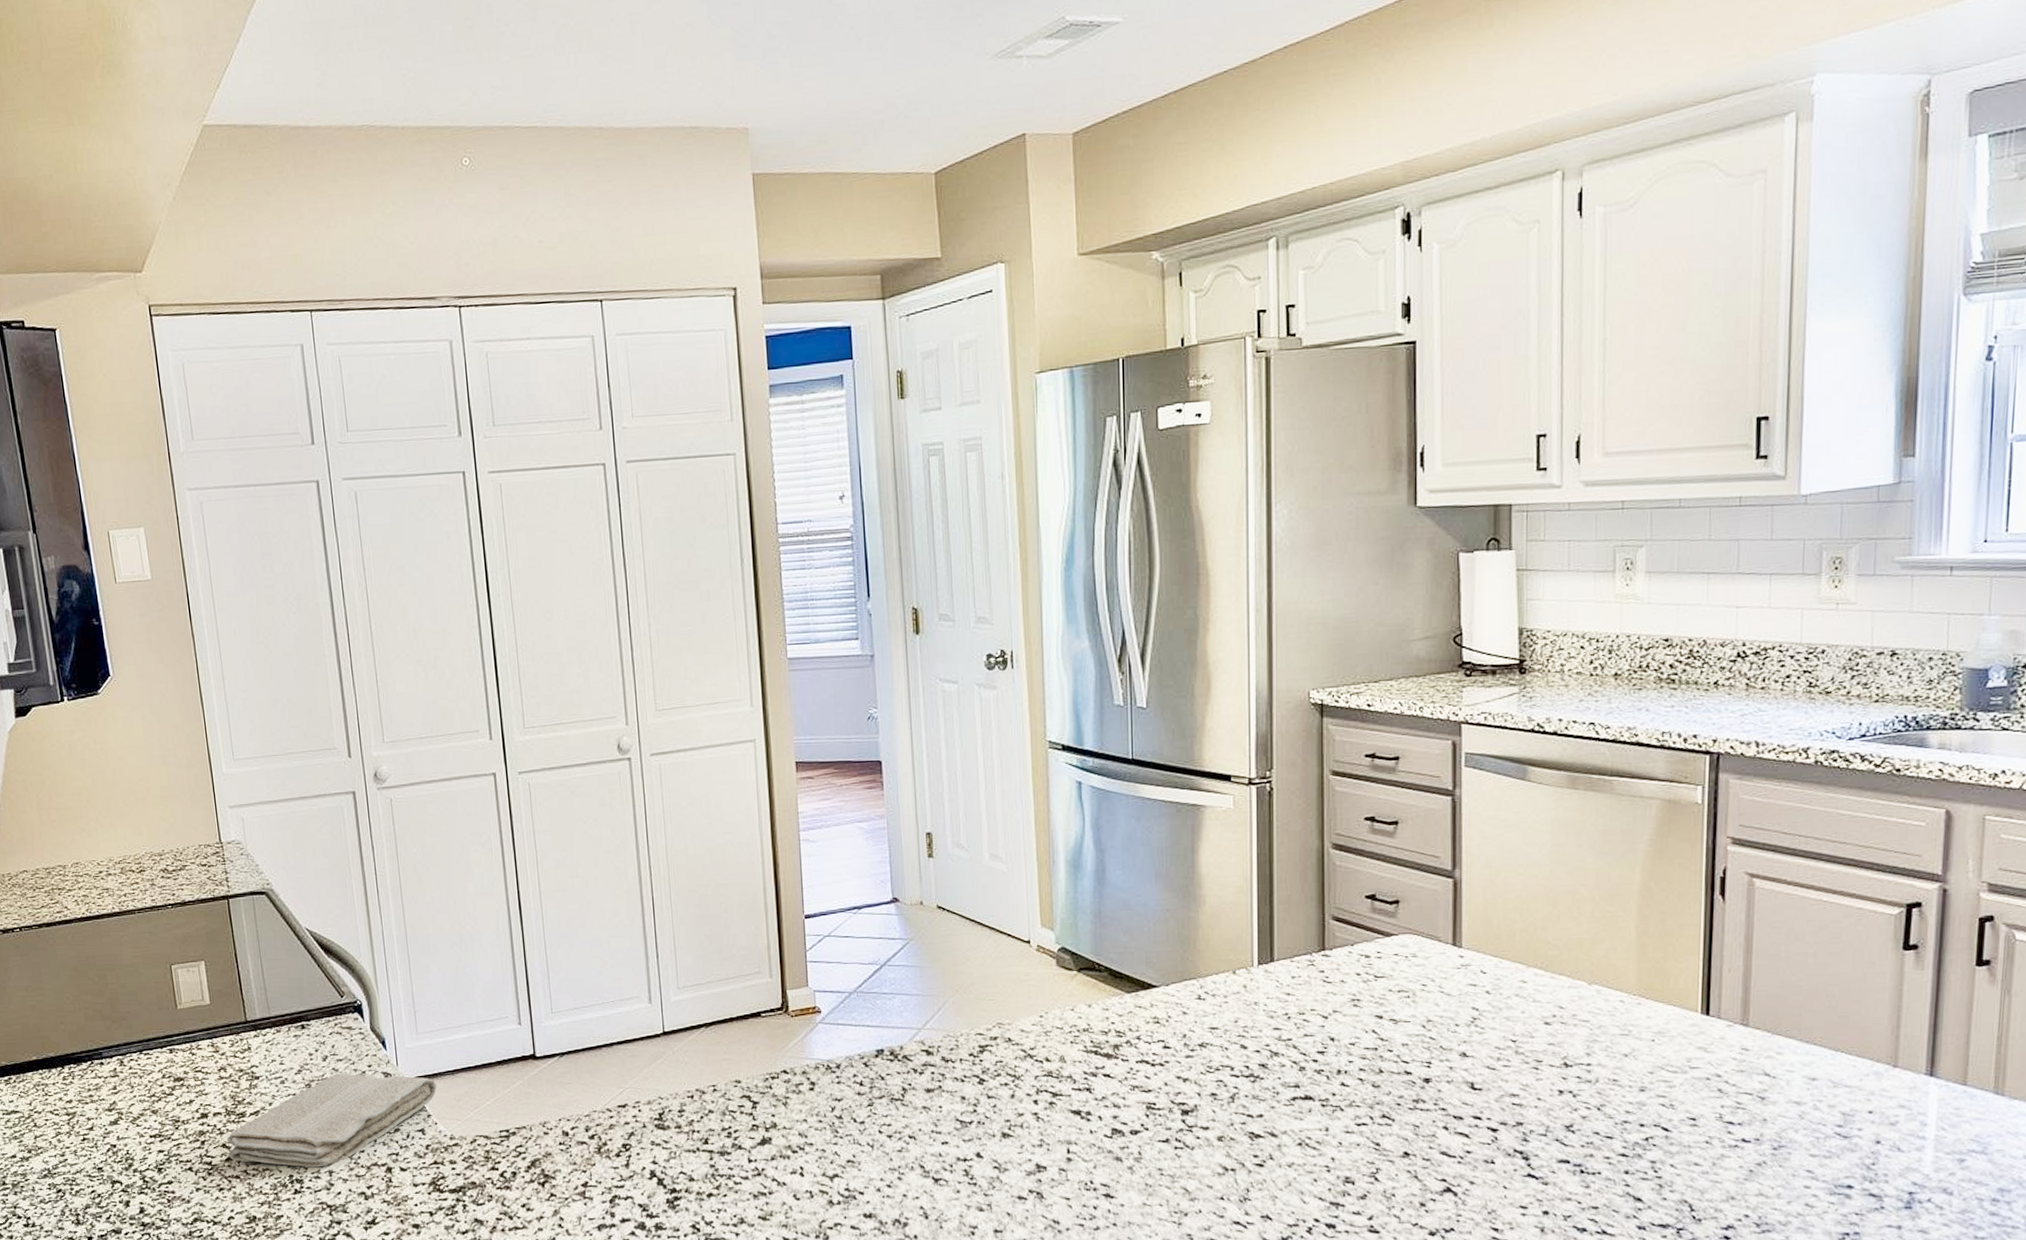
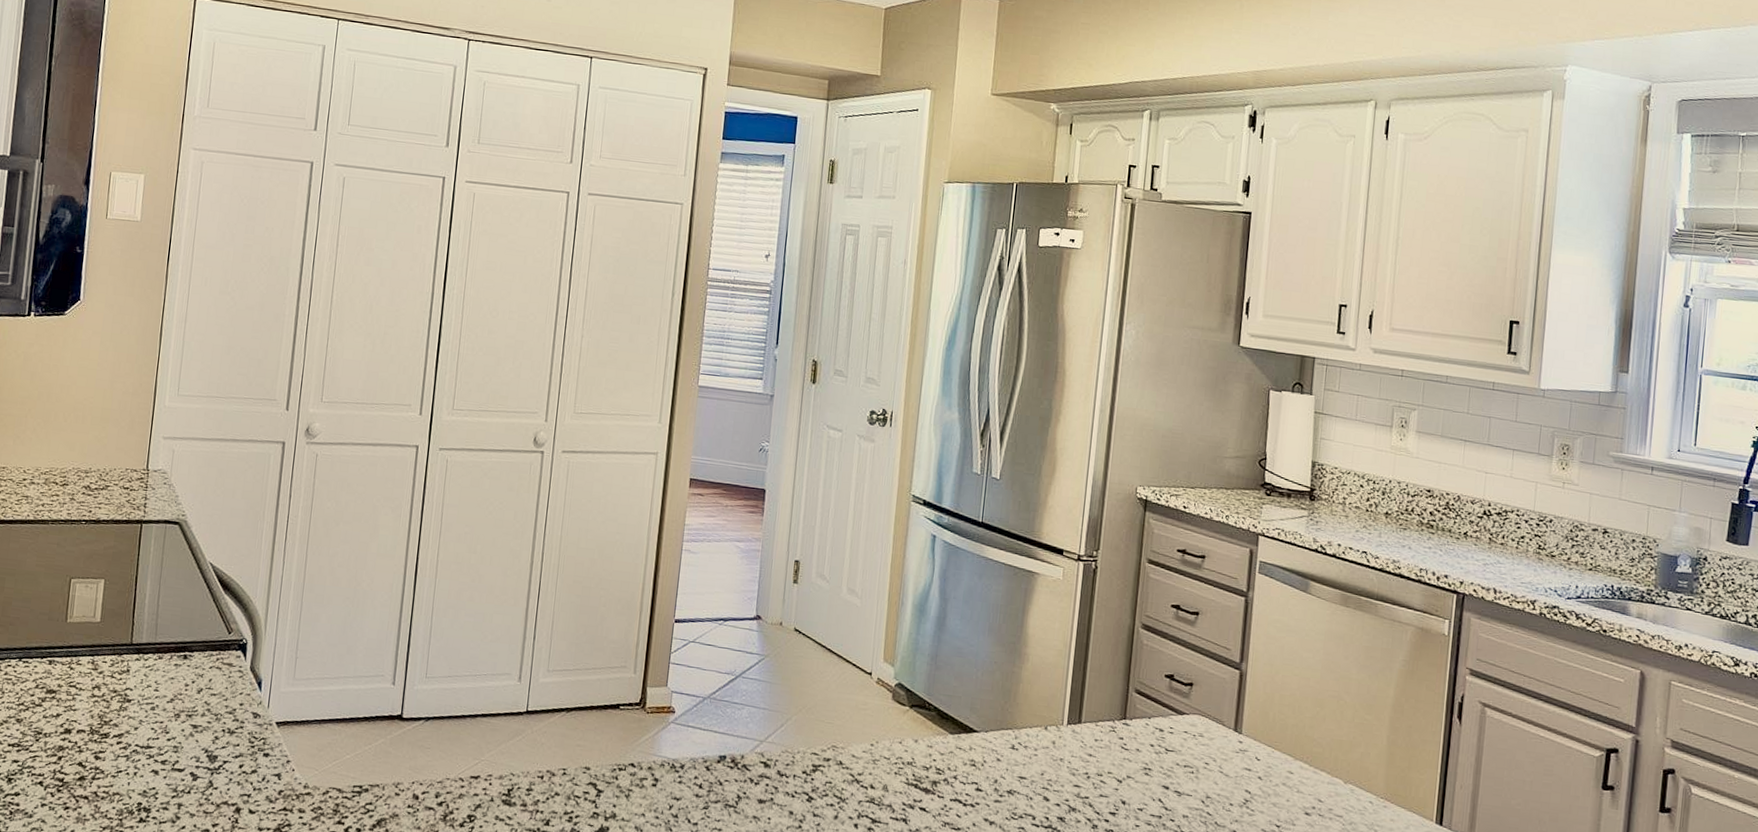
washcloth: present [227,1073,437,1168] -> none [82,707,302,799]

